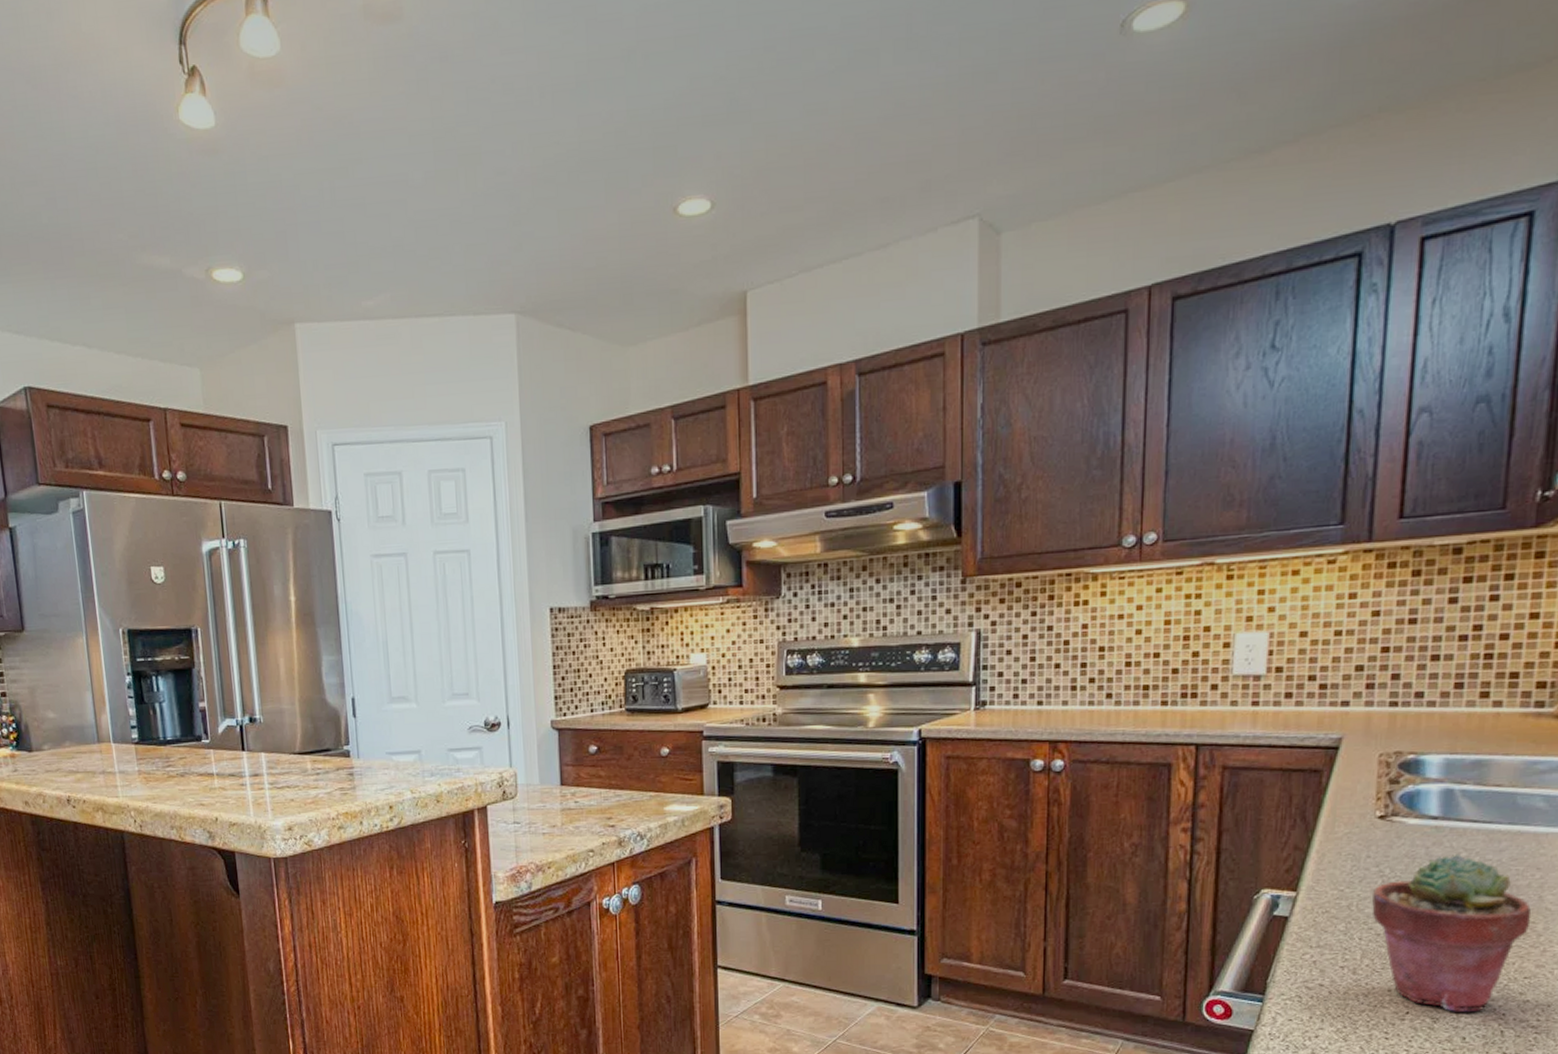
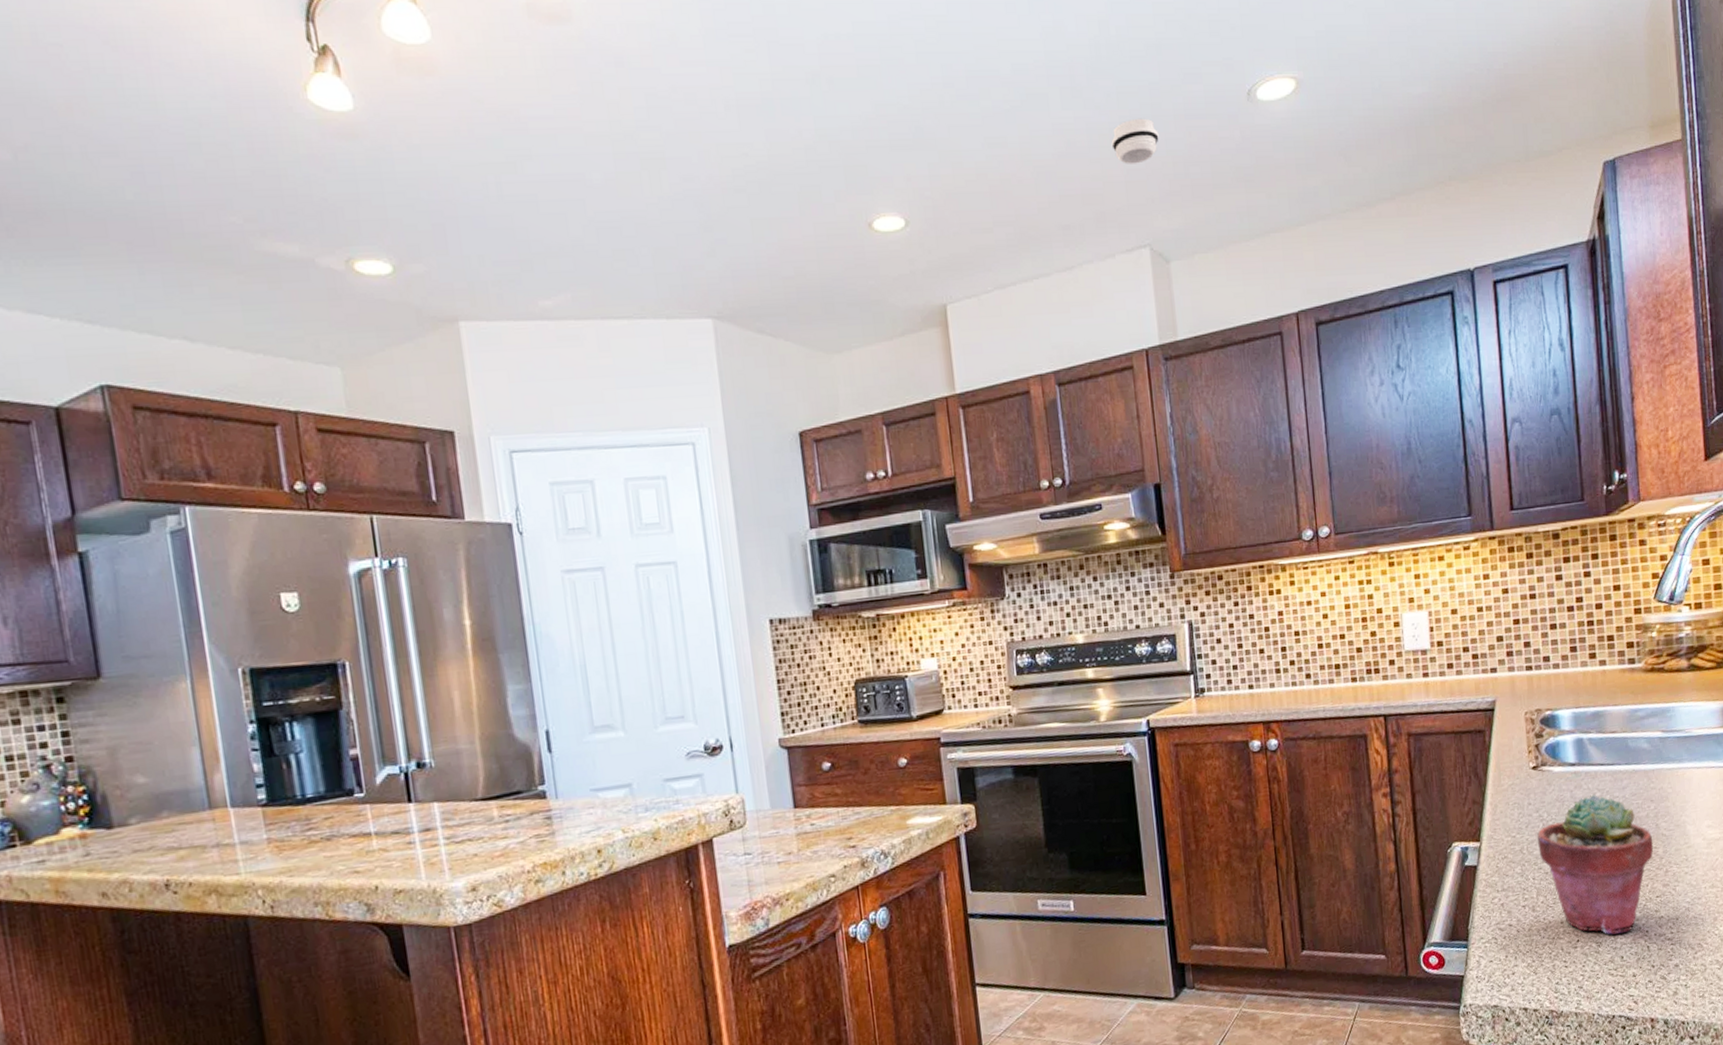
smoke detector: none [947,66,1005,123] -> present [1111,118,1159,164]

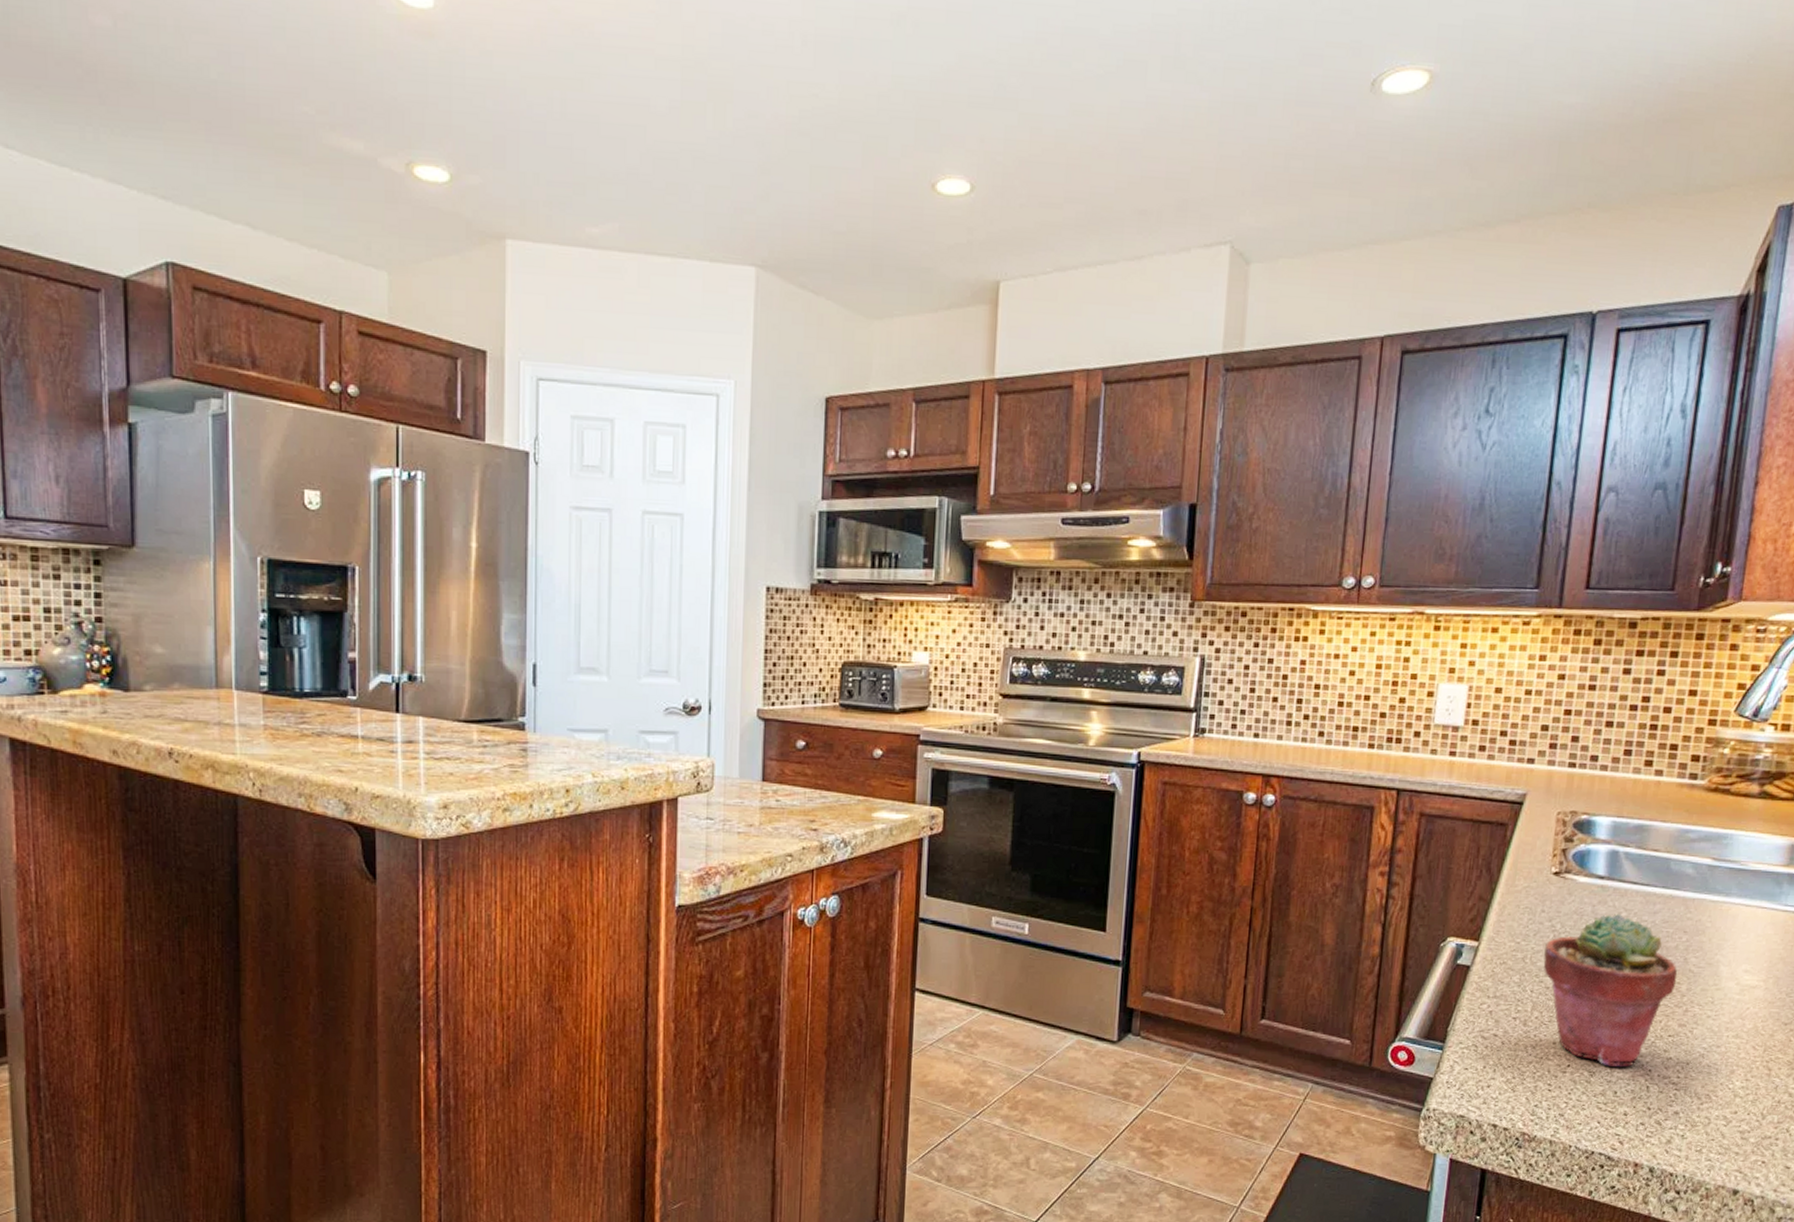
smoke detector: present [1111,118,1159,164] -> none [1208,99,1263,151]

